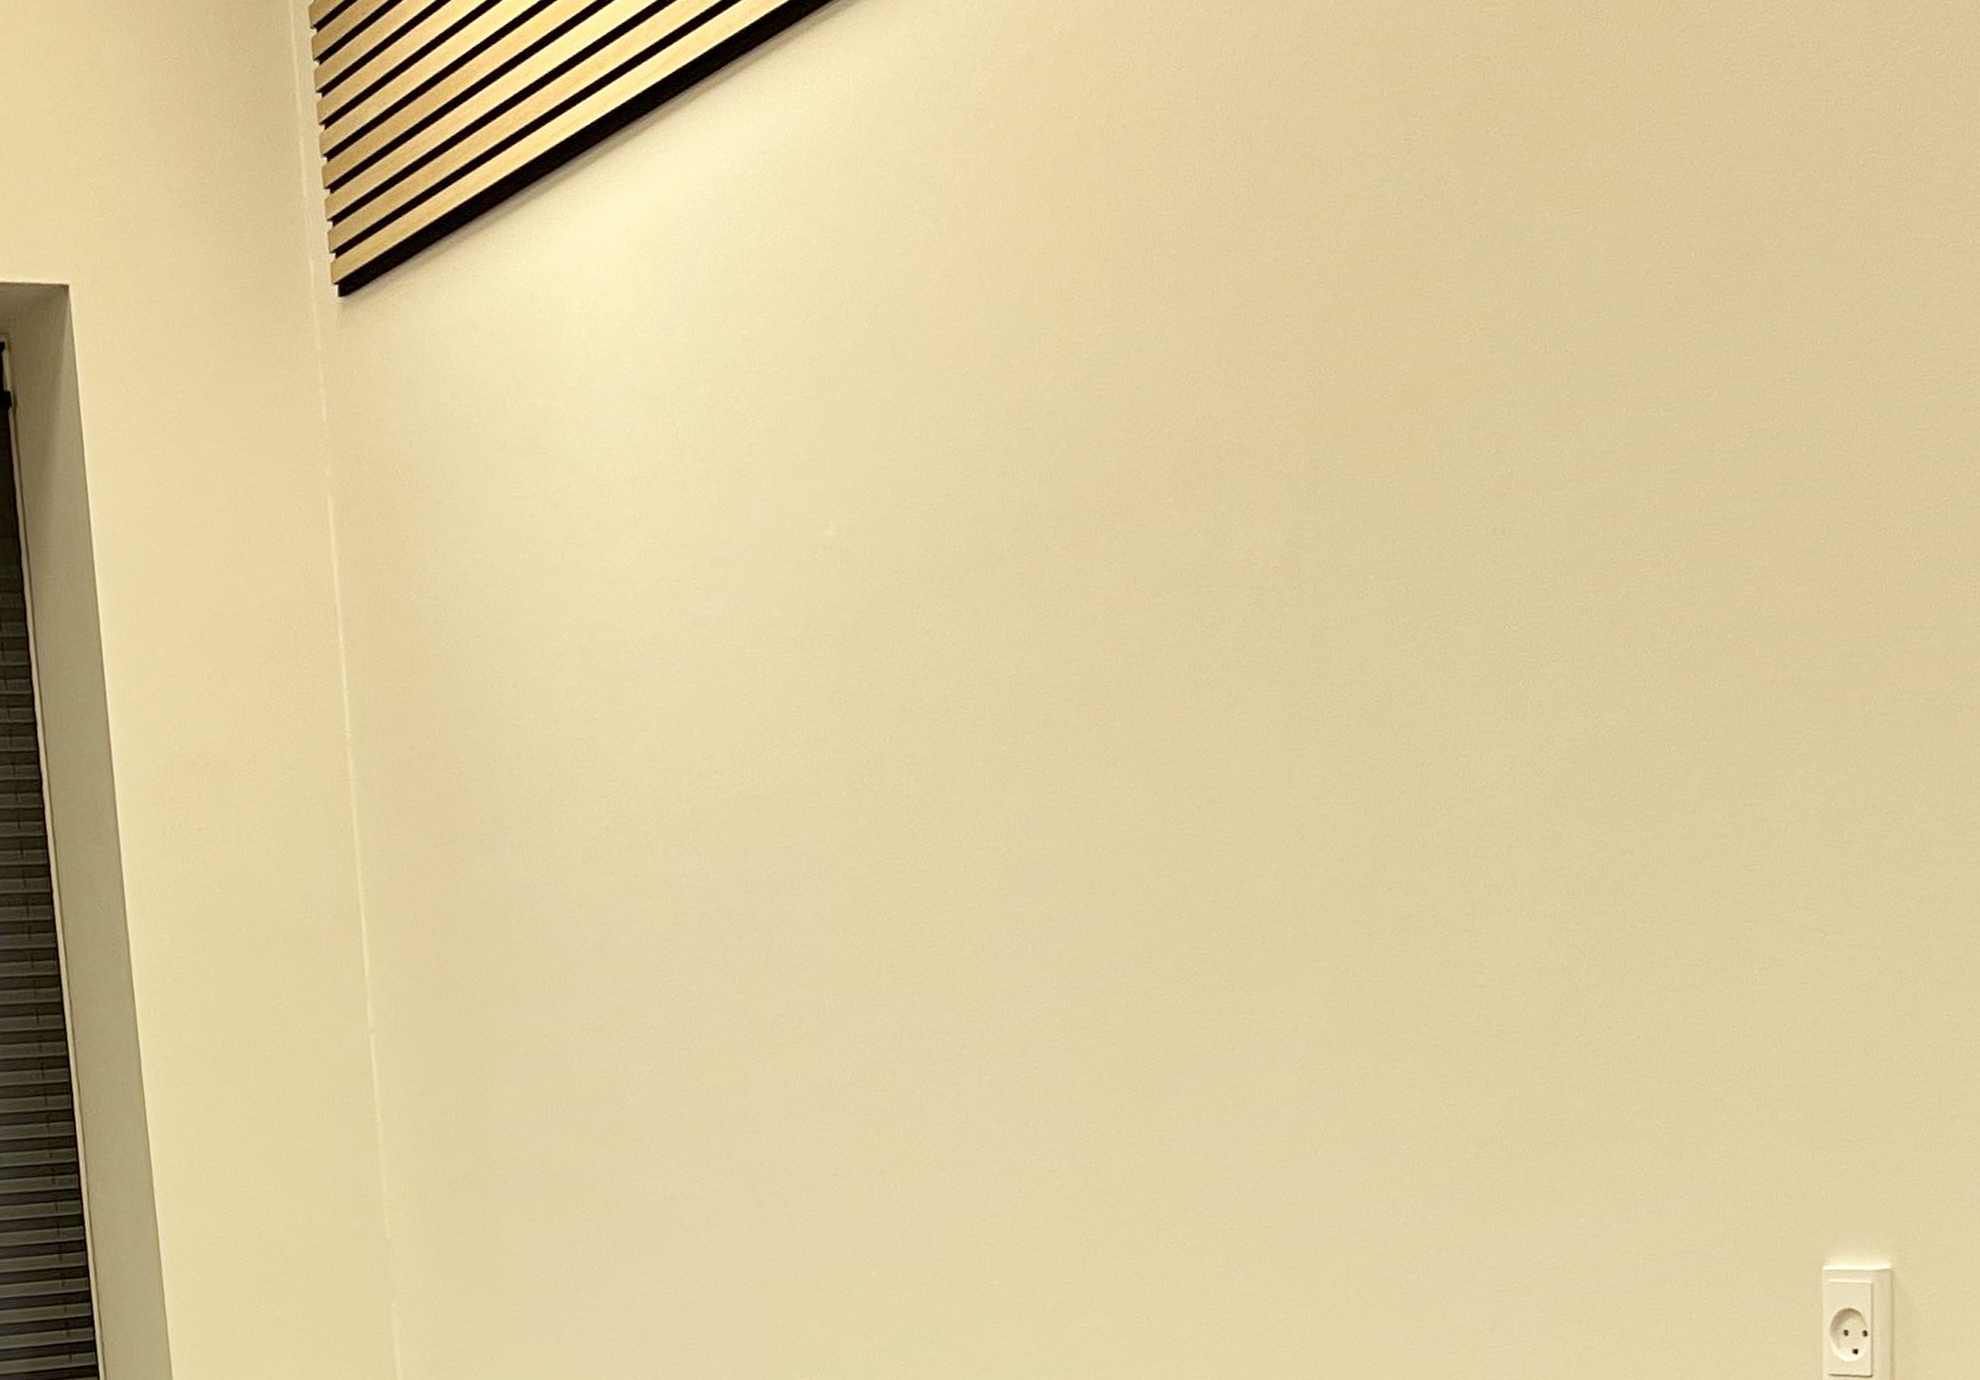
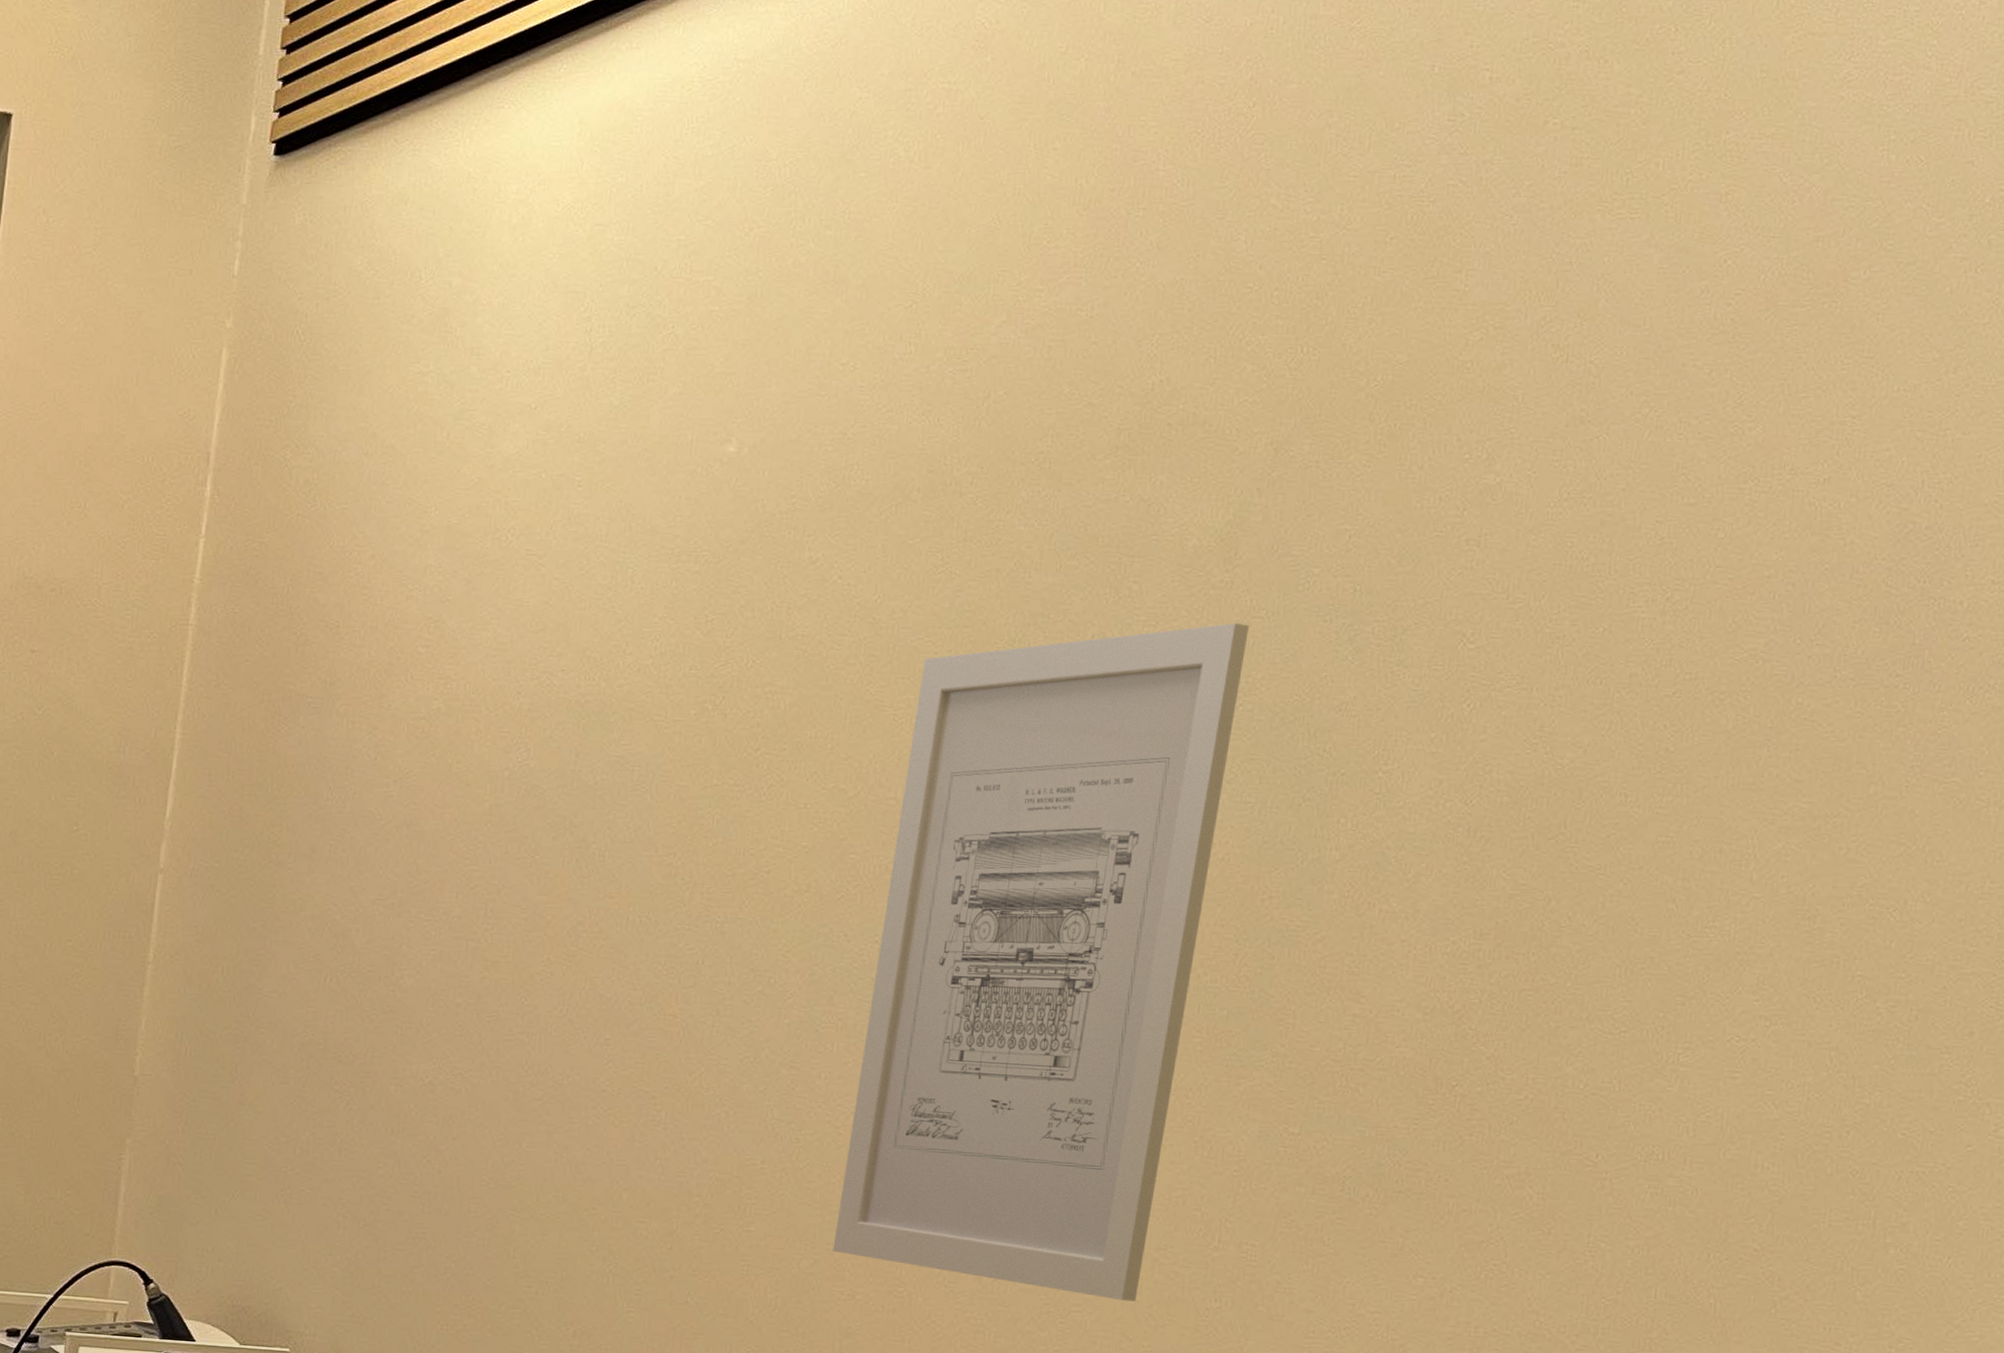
wall art: none [1045,636,1346,1291] -> present [832,623,1249,1302]

